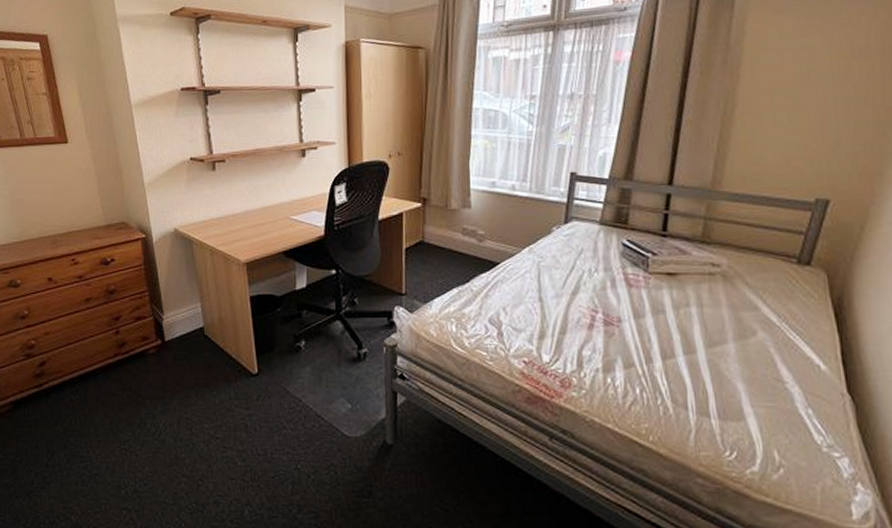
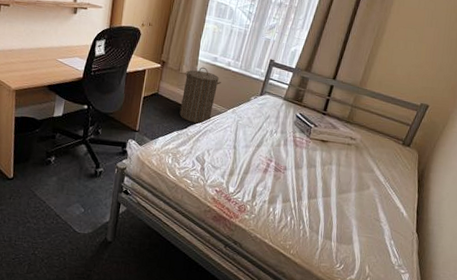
laundry hamper: none [455,197,507,274] -> present [179,67,221,124]

